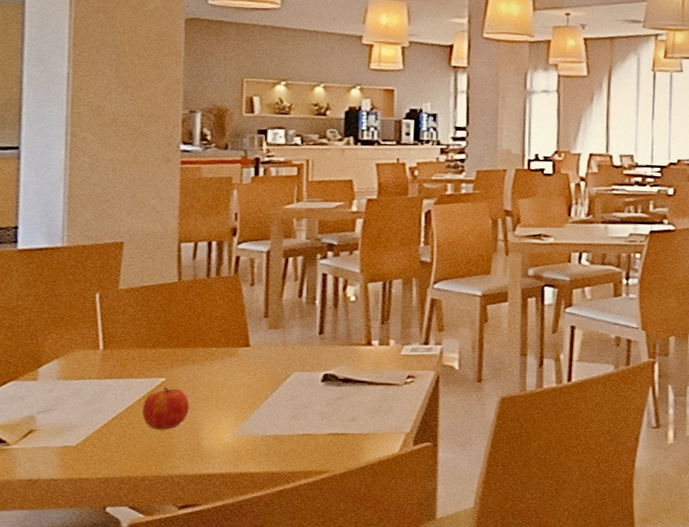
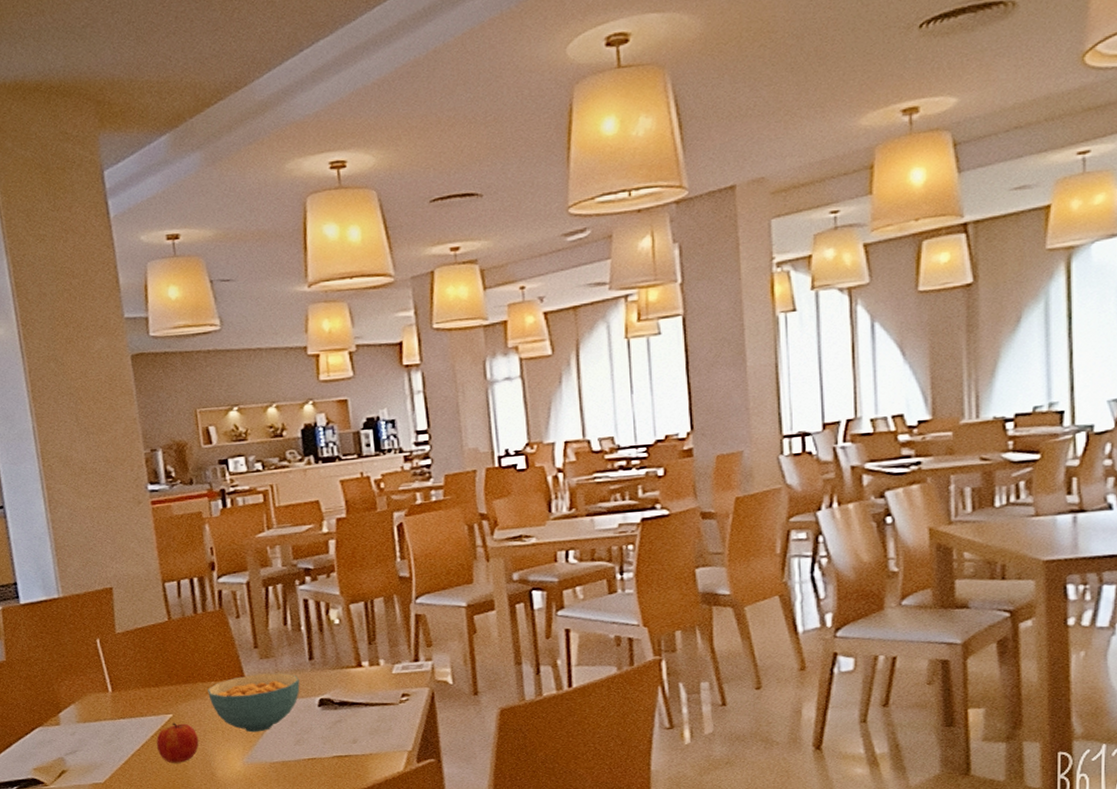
cereal bowl: none [208,344,306,403] -> present [207,673,300,733]

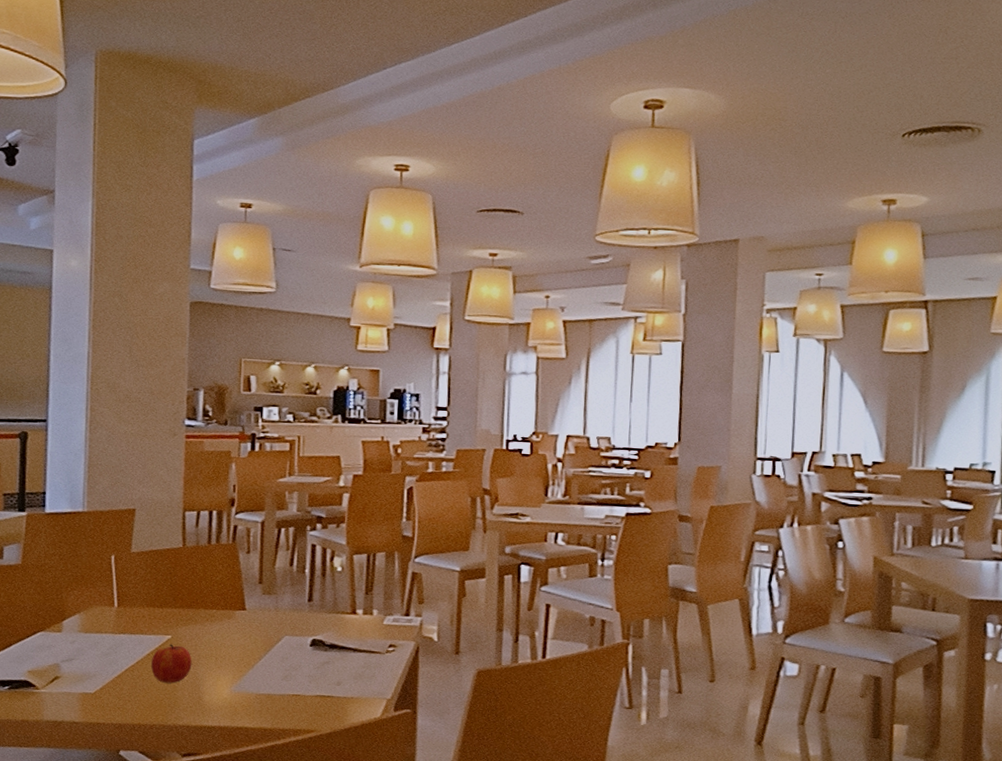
cereal bowl: present [207,673,300,733] -> none [208,608,296,663]

